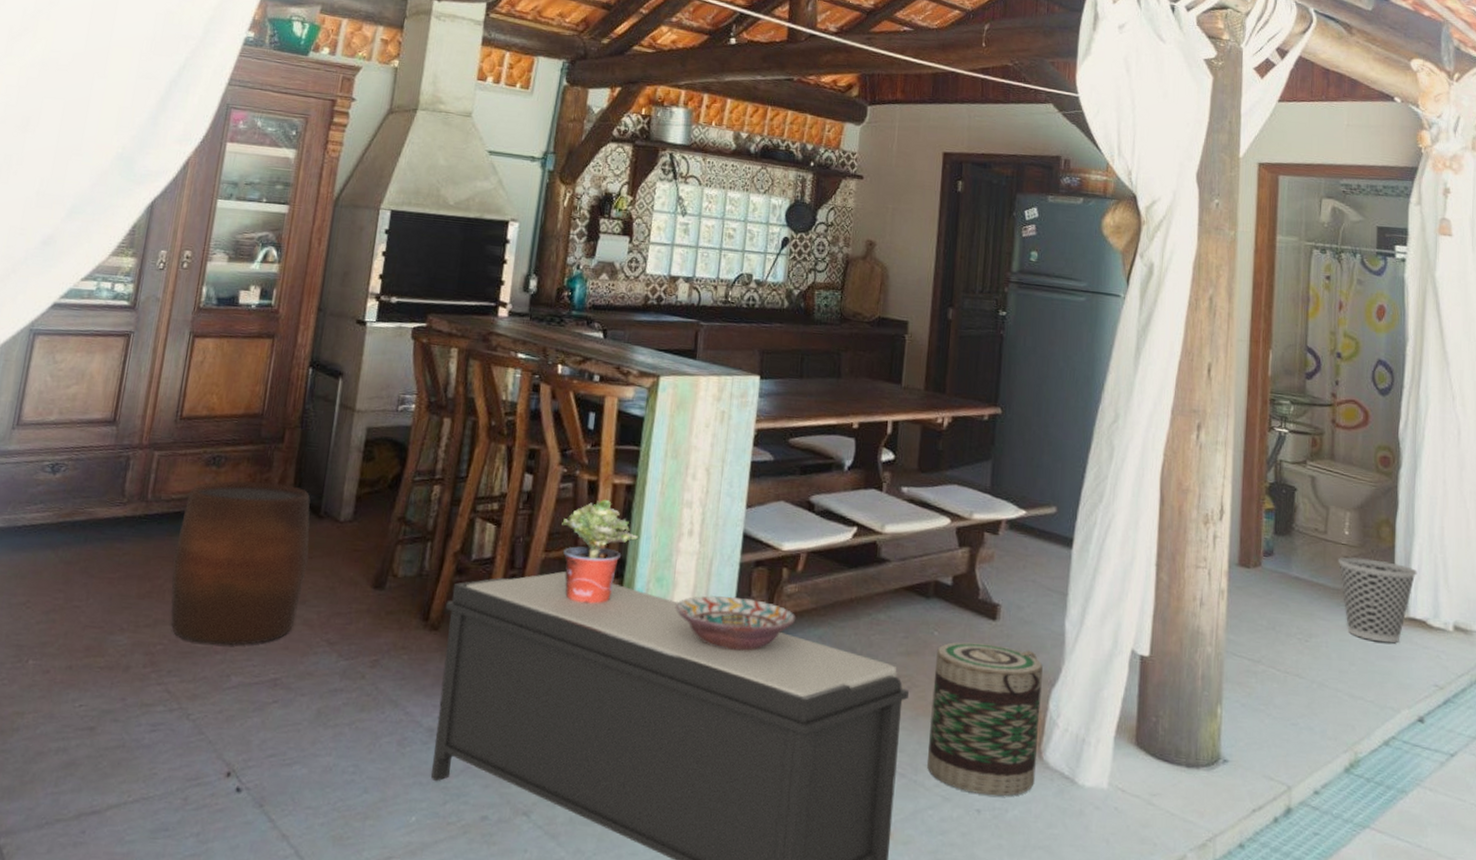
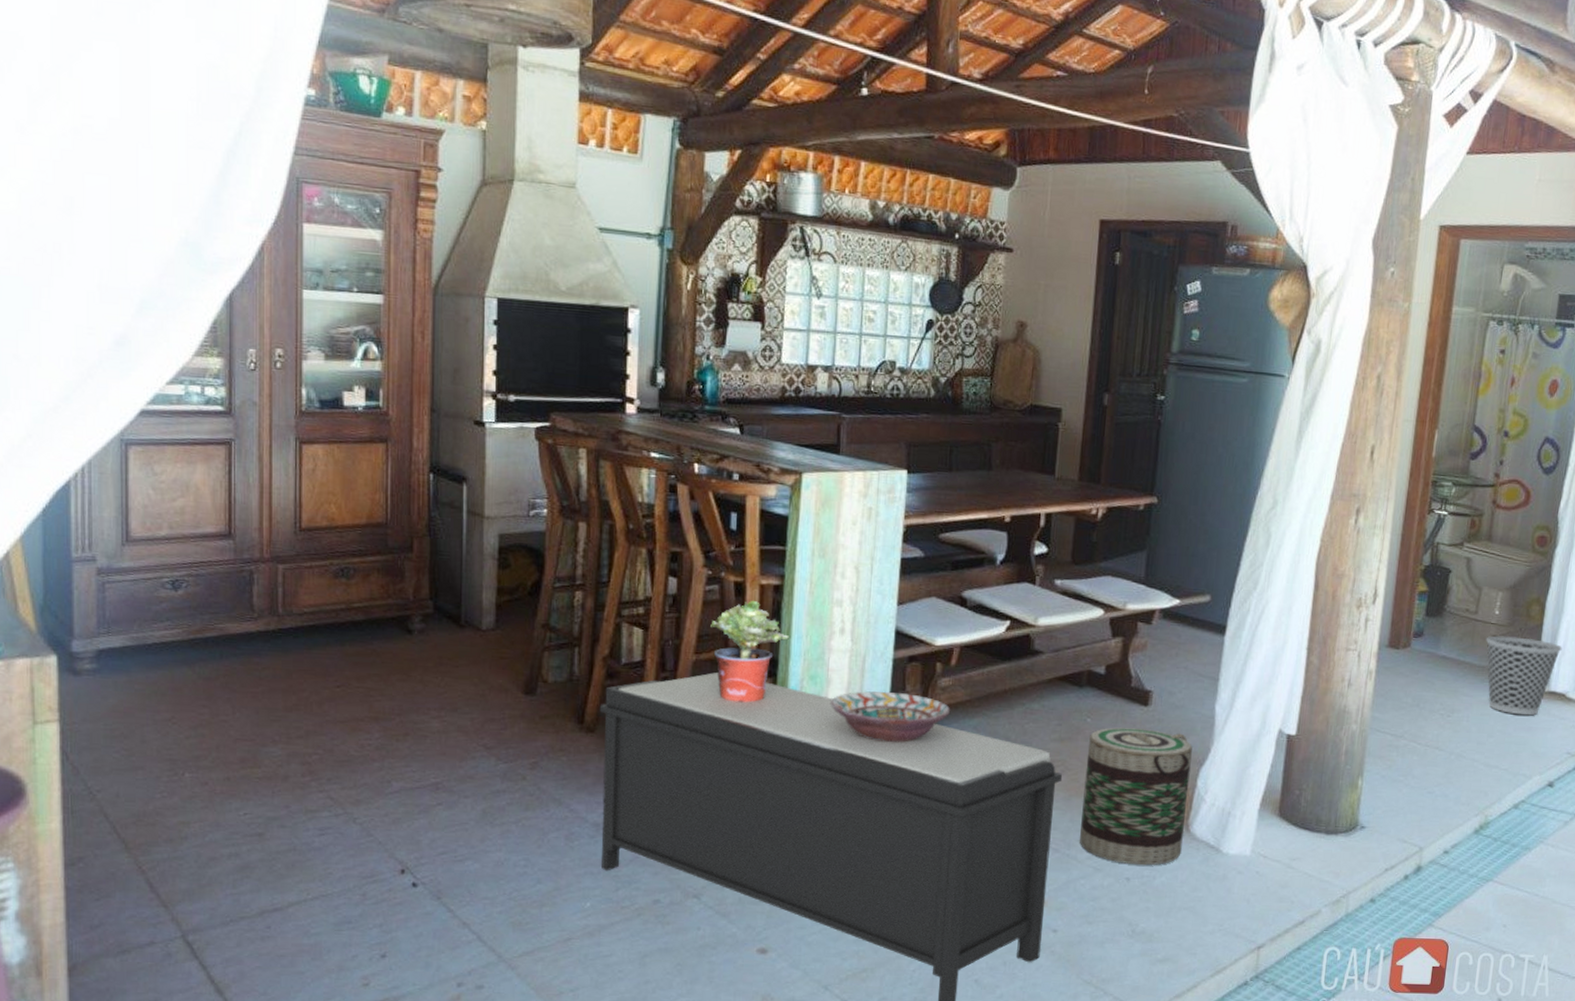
stool: present [170,481,311,645] -> none [315,592,455,753]

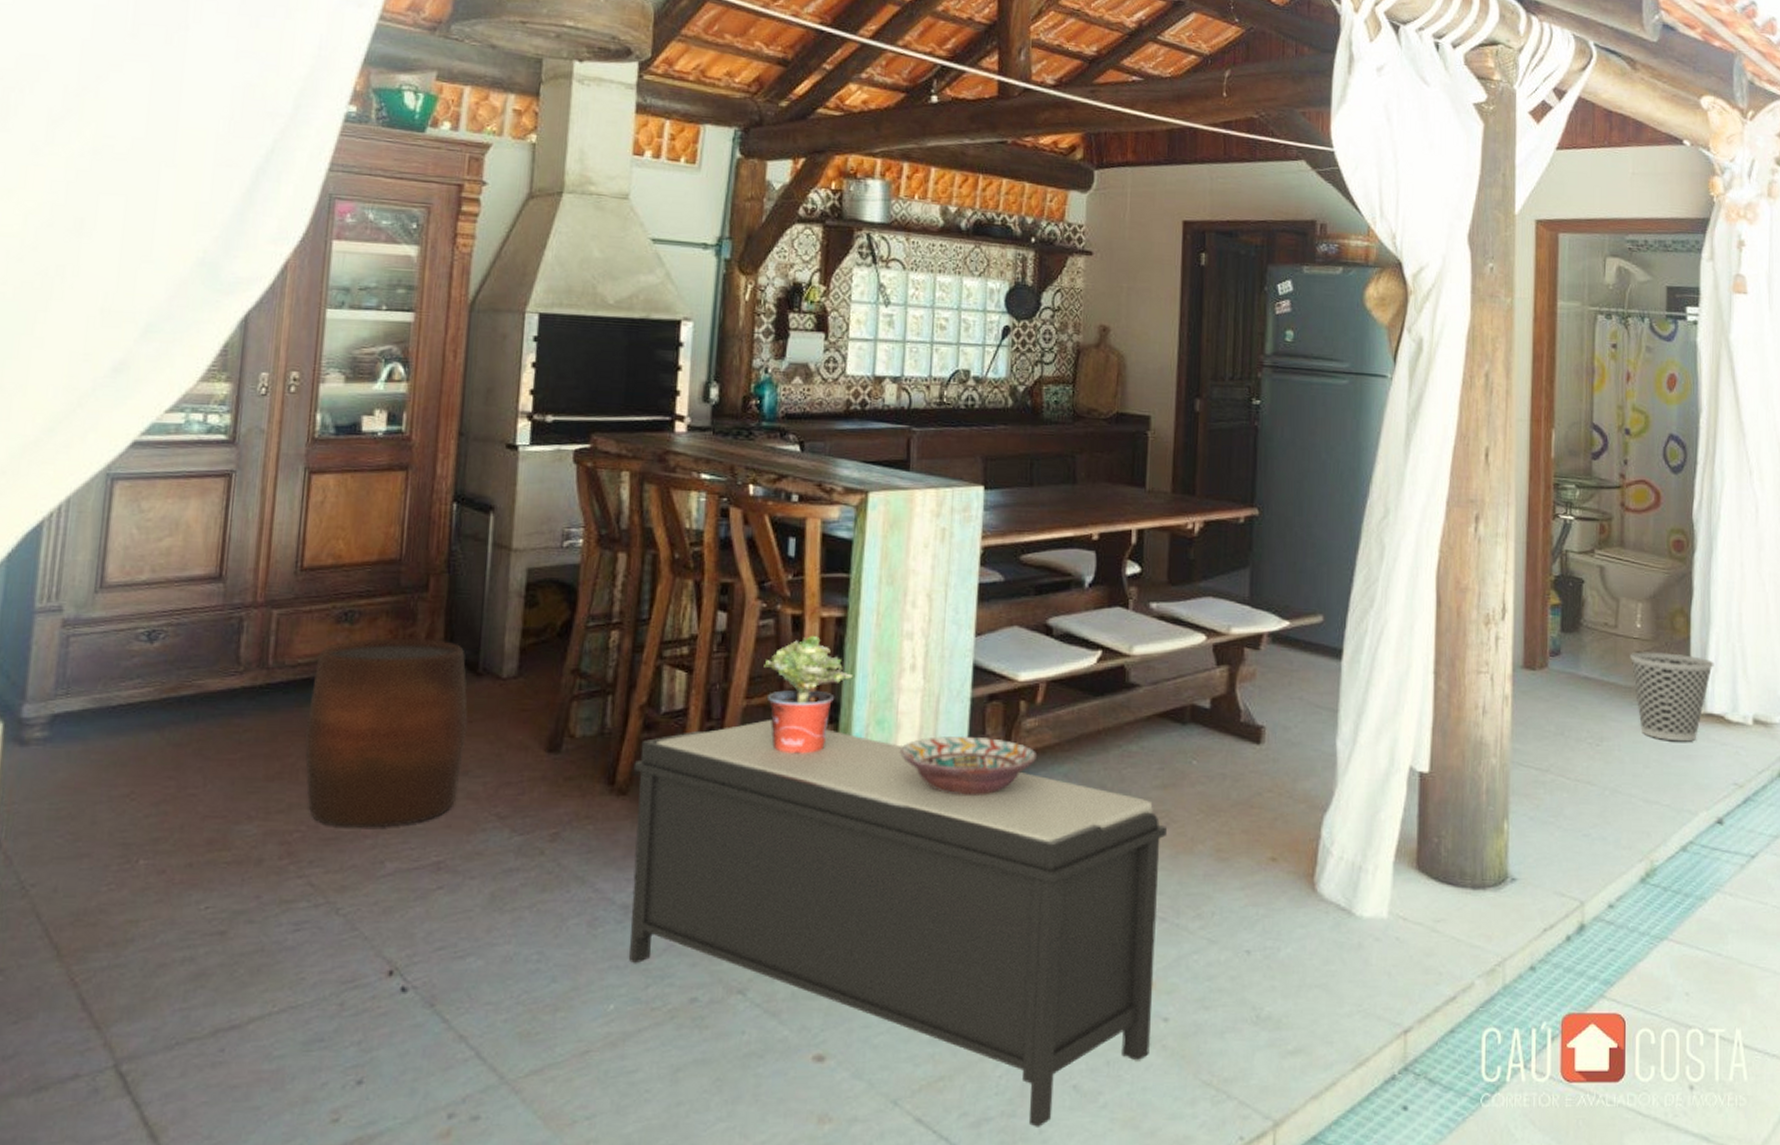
stool: none [315,592,455,753] -> present [305,638,468,828]
basket: present [1080,727,1192,866] -> none [1190,770,1313,935]

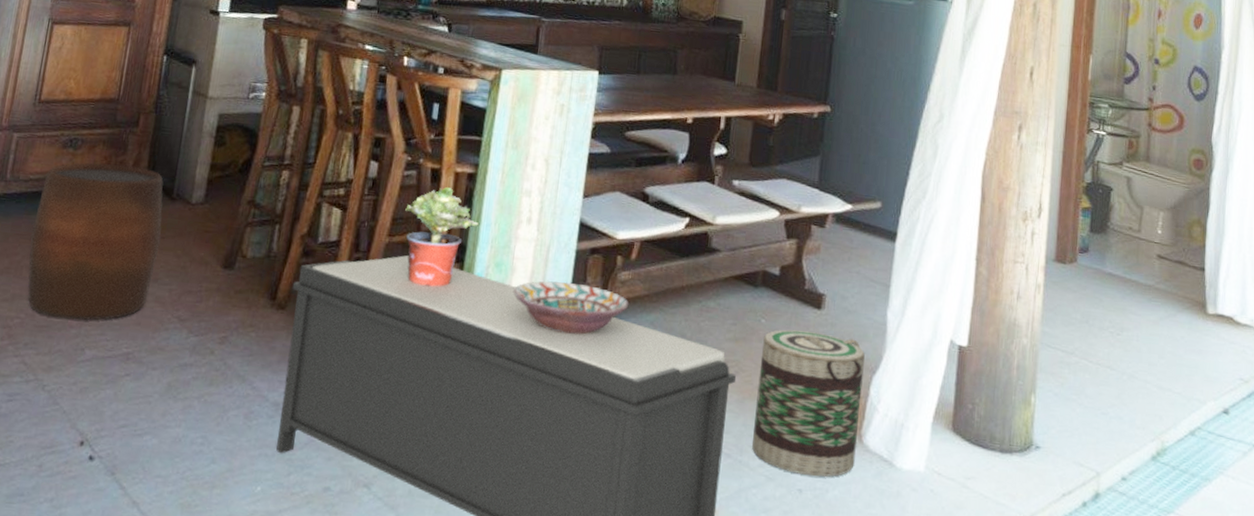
basket: none [1190,770,1313,935] -> present [752,329,865,477]
wastebasket: present [1629,652,1714,742] -> none [1150,255,1227,338]

